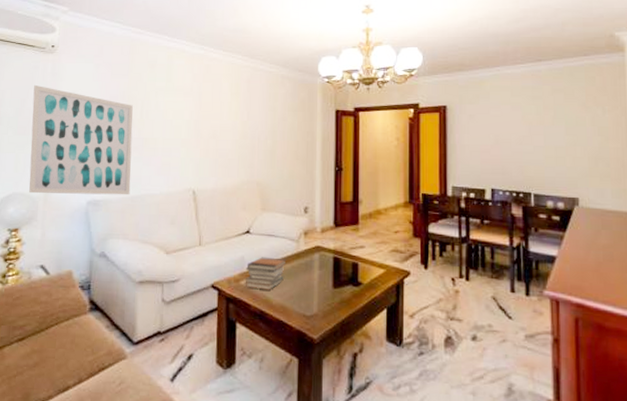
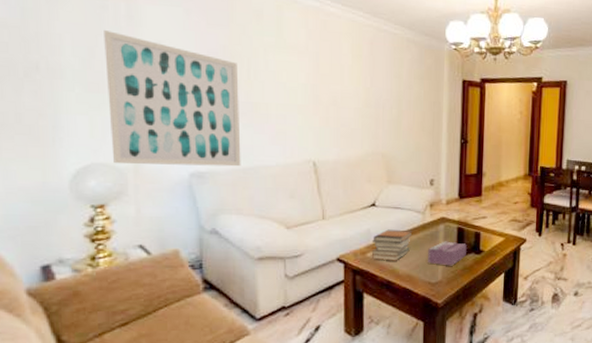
tissue box: none [302,271,344,298] -> present [428,241,467,266]

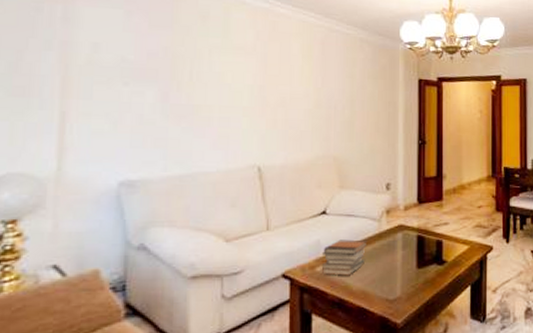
wall art: present [104,29,241,167] -> none [32,31,180,174]
tissue box: present [428,241,467,266] -> none [385,251,428,280]

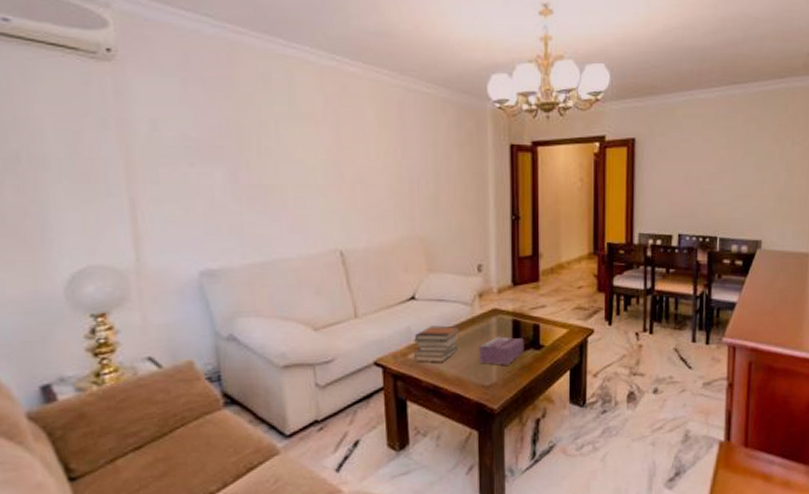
tissue box: none [385,251,428,280] -> present [479,336,524,365]

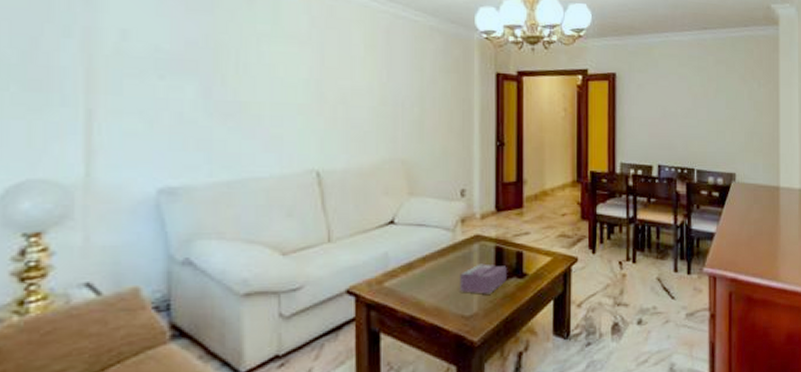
book stack: present [413,325,460,362] -> none [390,251,441,291]

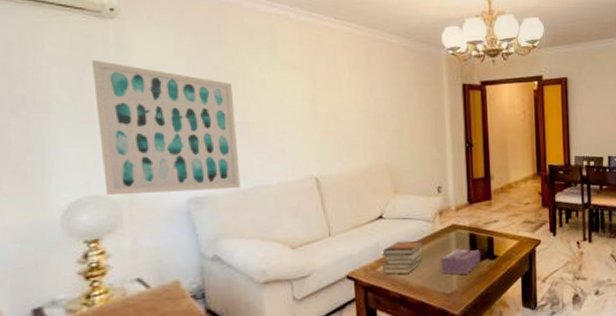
wall art: none [52,15,225,180] -> present [92,59,241,196]
book stack: none [390,251,441,291] -> present [381,240,423,274]

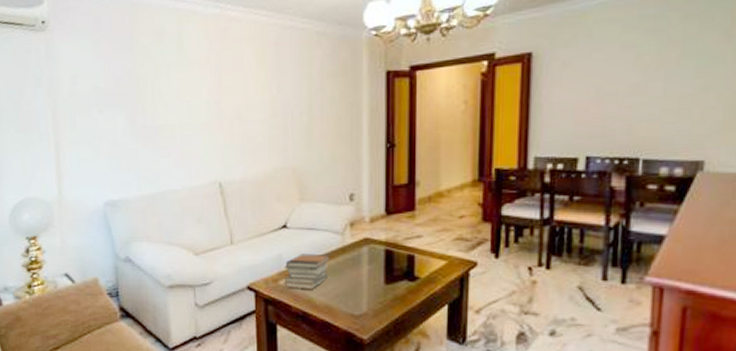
wall art: present [92,59,241,196] -> none [29,71,150,198]
tissue box: present [441,248,481,274] -> none [349,266,397,296]

